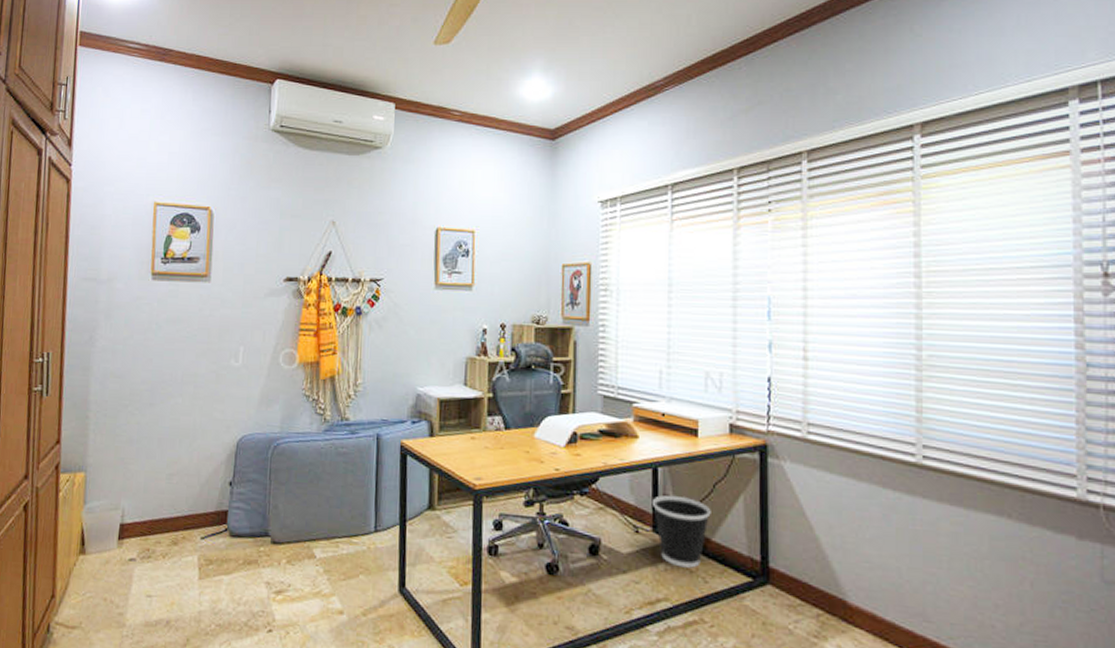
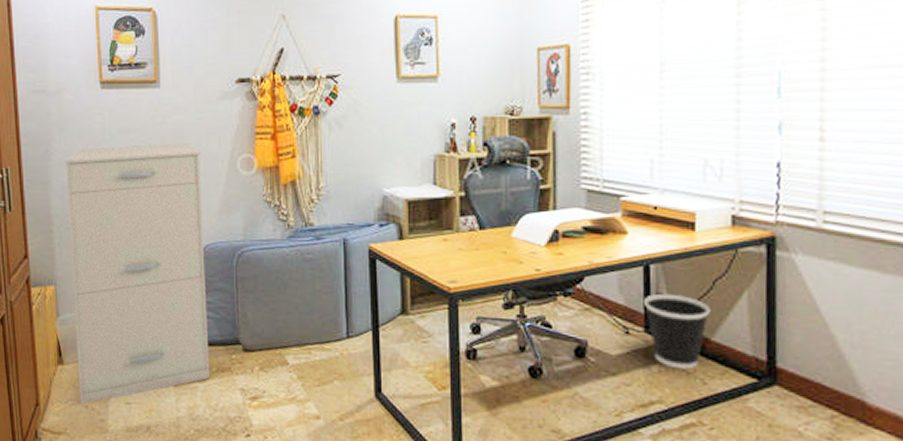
filing cabinet: none [98,335,245,597] -> present [64,143,210,404]

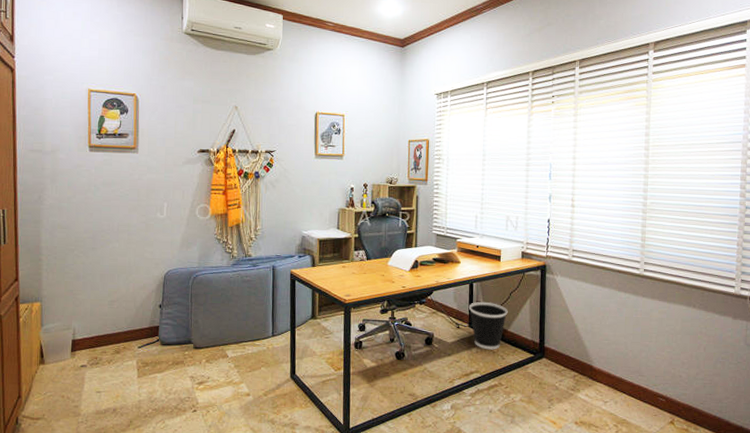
filing cabinet: present [64,143,210,404] -> none [55,194,168,395]

